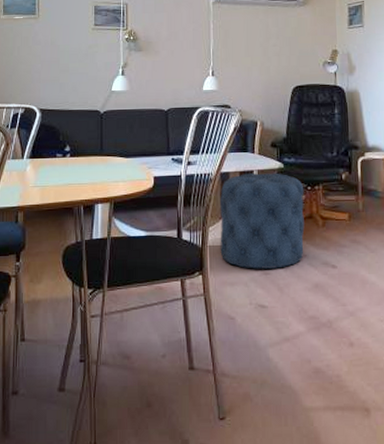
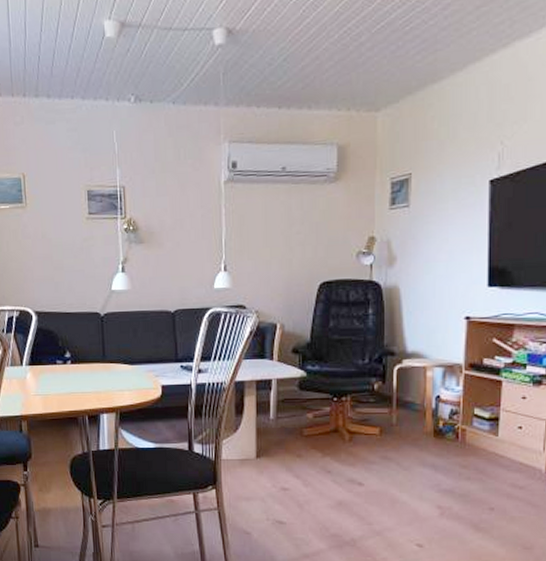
ottoman: present [220,173,305,269] -> none [234,382,329,485]

